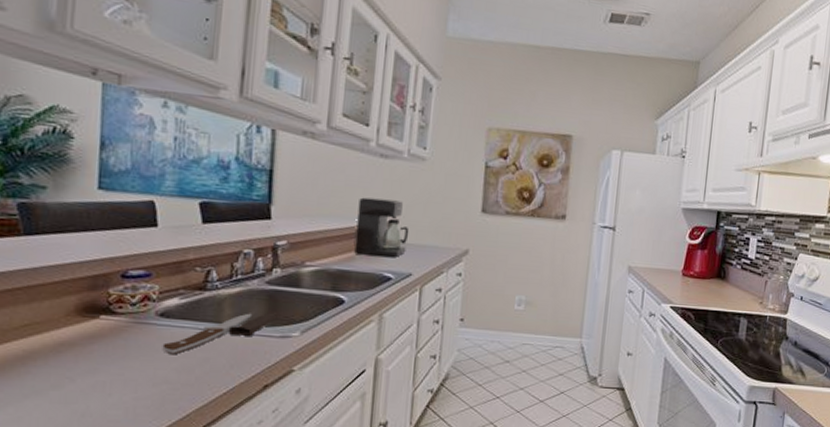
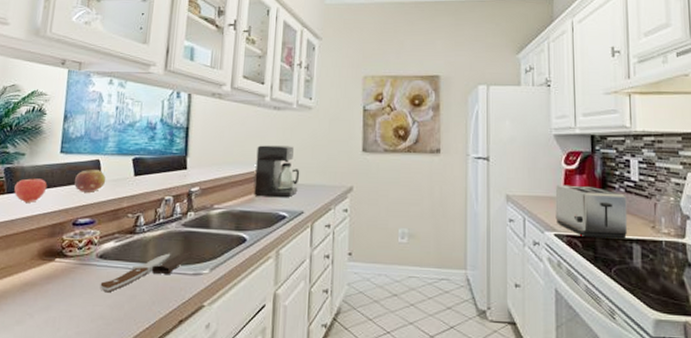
fruit: none [34,215,82,248] -> present [14,176,47,203]
fruit: none [119,212,165,240] -> present [74,170,106,193]
toaster: none [673,258,742,313] -> present [555,184,628,239]

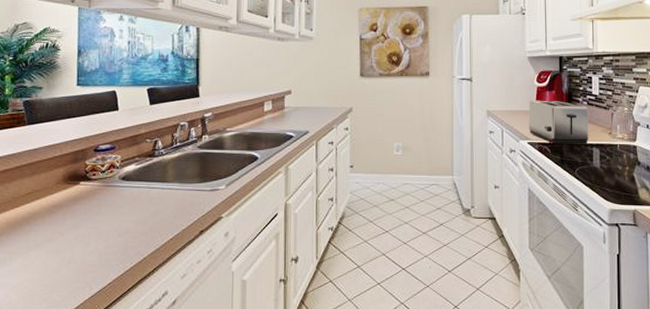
fruit: present [14,176,47,203] -> none [35,108,67,132]
fruit: present [74,170,106,193] -> none [92,100,123,121]
knife: present [100,251,193,293] -> none [124,170,209,210]
coffee maker: present [254,145,300,197] -> none [263,73,304,119]

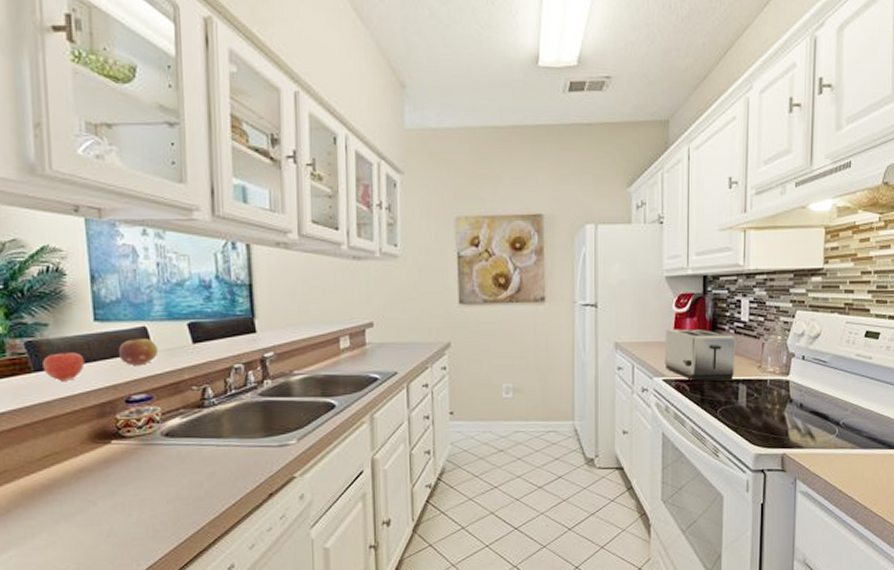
fruit: none [35,108,67,132] -> present [43,349,85,381]
fruit: none [92,100,123,121] -> present [117,339,159,365]

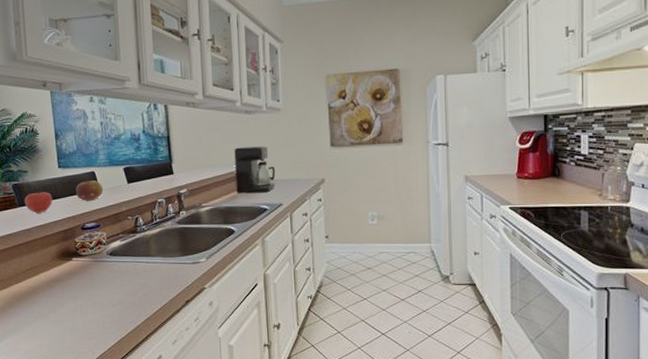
coffee maker: none [337,301,390,358] -> present [234,146,276,193]
toaster: present [664,328,736,381] -> none [510,162,577,208]

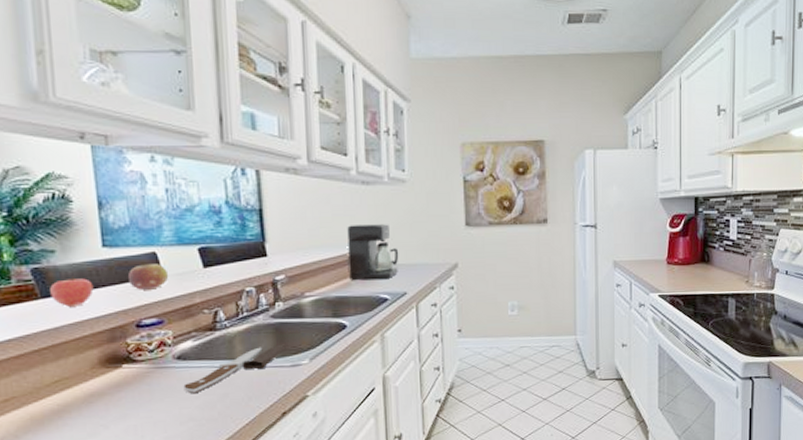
knife: none [114,244,189,283] -> present [183,343,287,394]

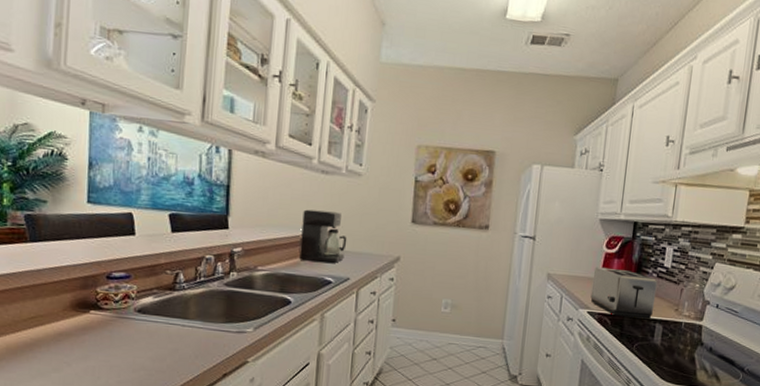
fruit: present [50,276,94,307] -> none [38,225,75,253]
fruit: present [127,264,169,290] -> none [105,222,141,247]
knife: present [183,343,287,394] -> none [140,310,236,346]
toaster: none [660,247,725,296] -> present [590,266,658,319]

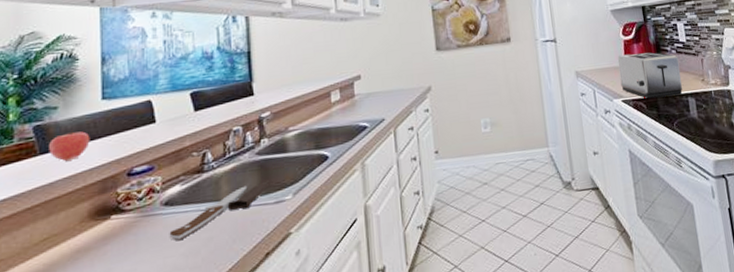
fruit: none [38,225,75,253] -> present [49,129,90,161]
knife: none [140,310,236,346] -> present [169,179,272,241]
coffee maker: present [299,209,347,263] -> none [328,55,376,111]

